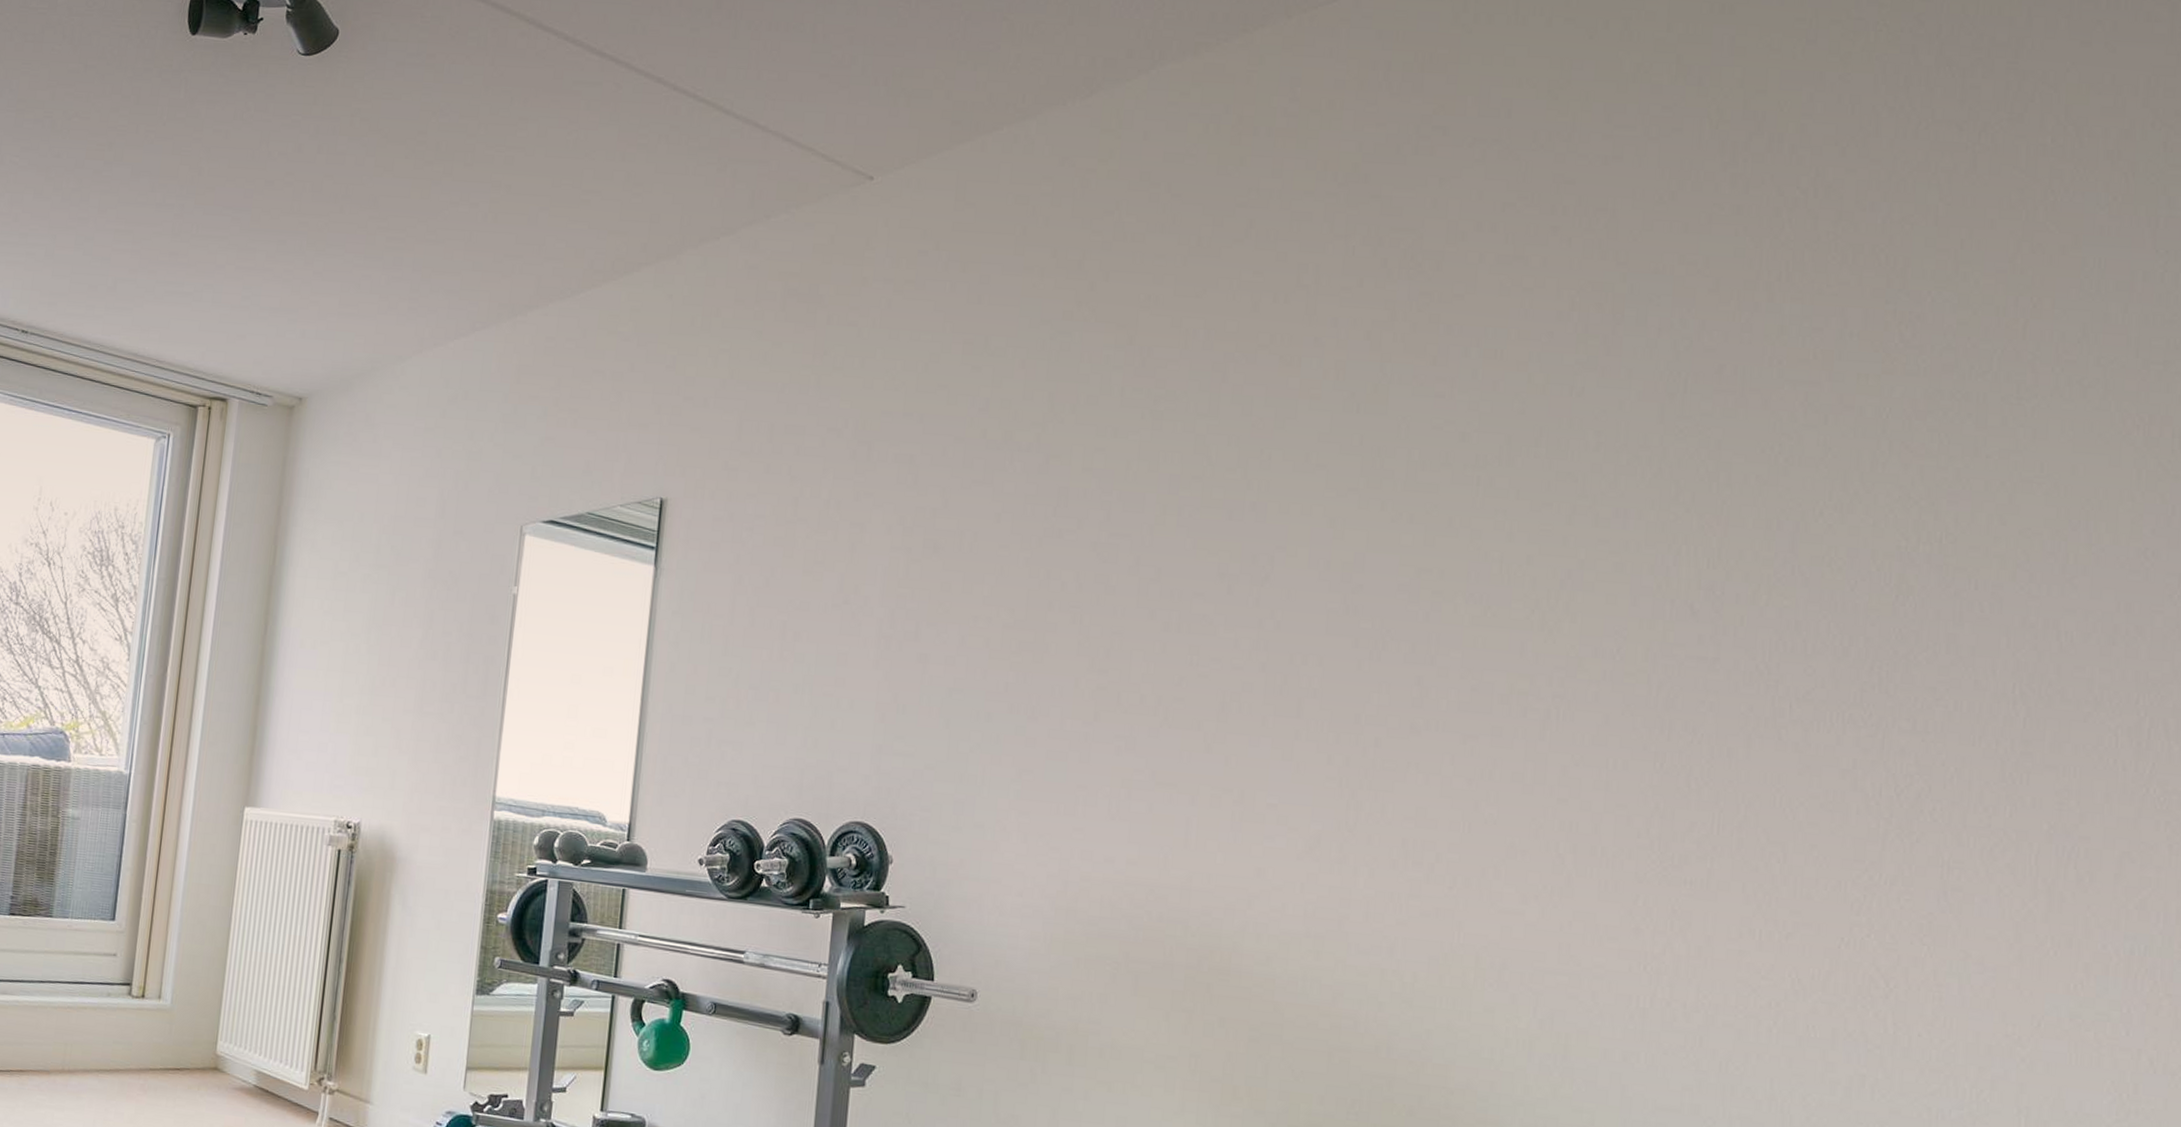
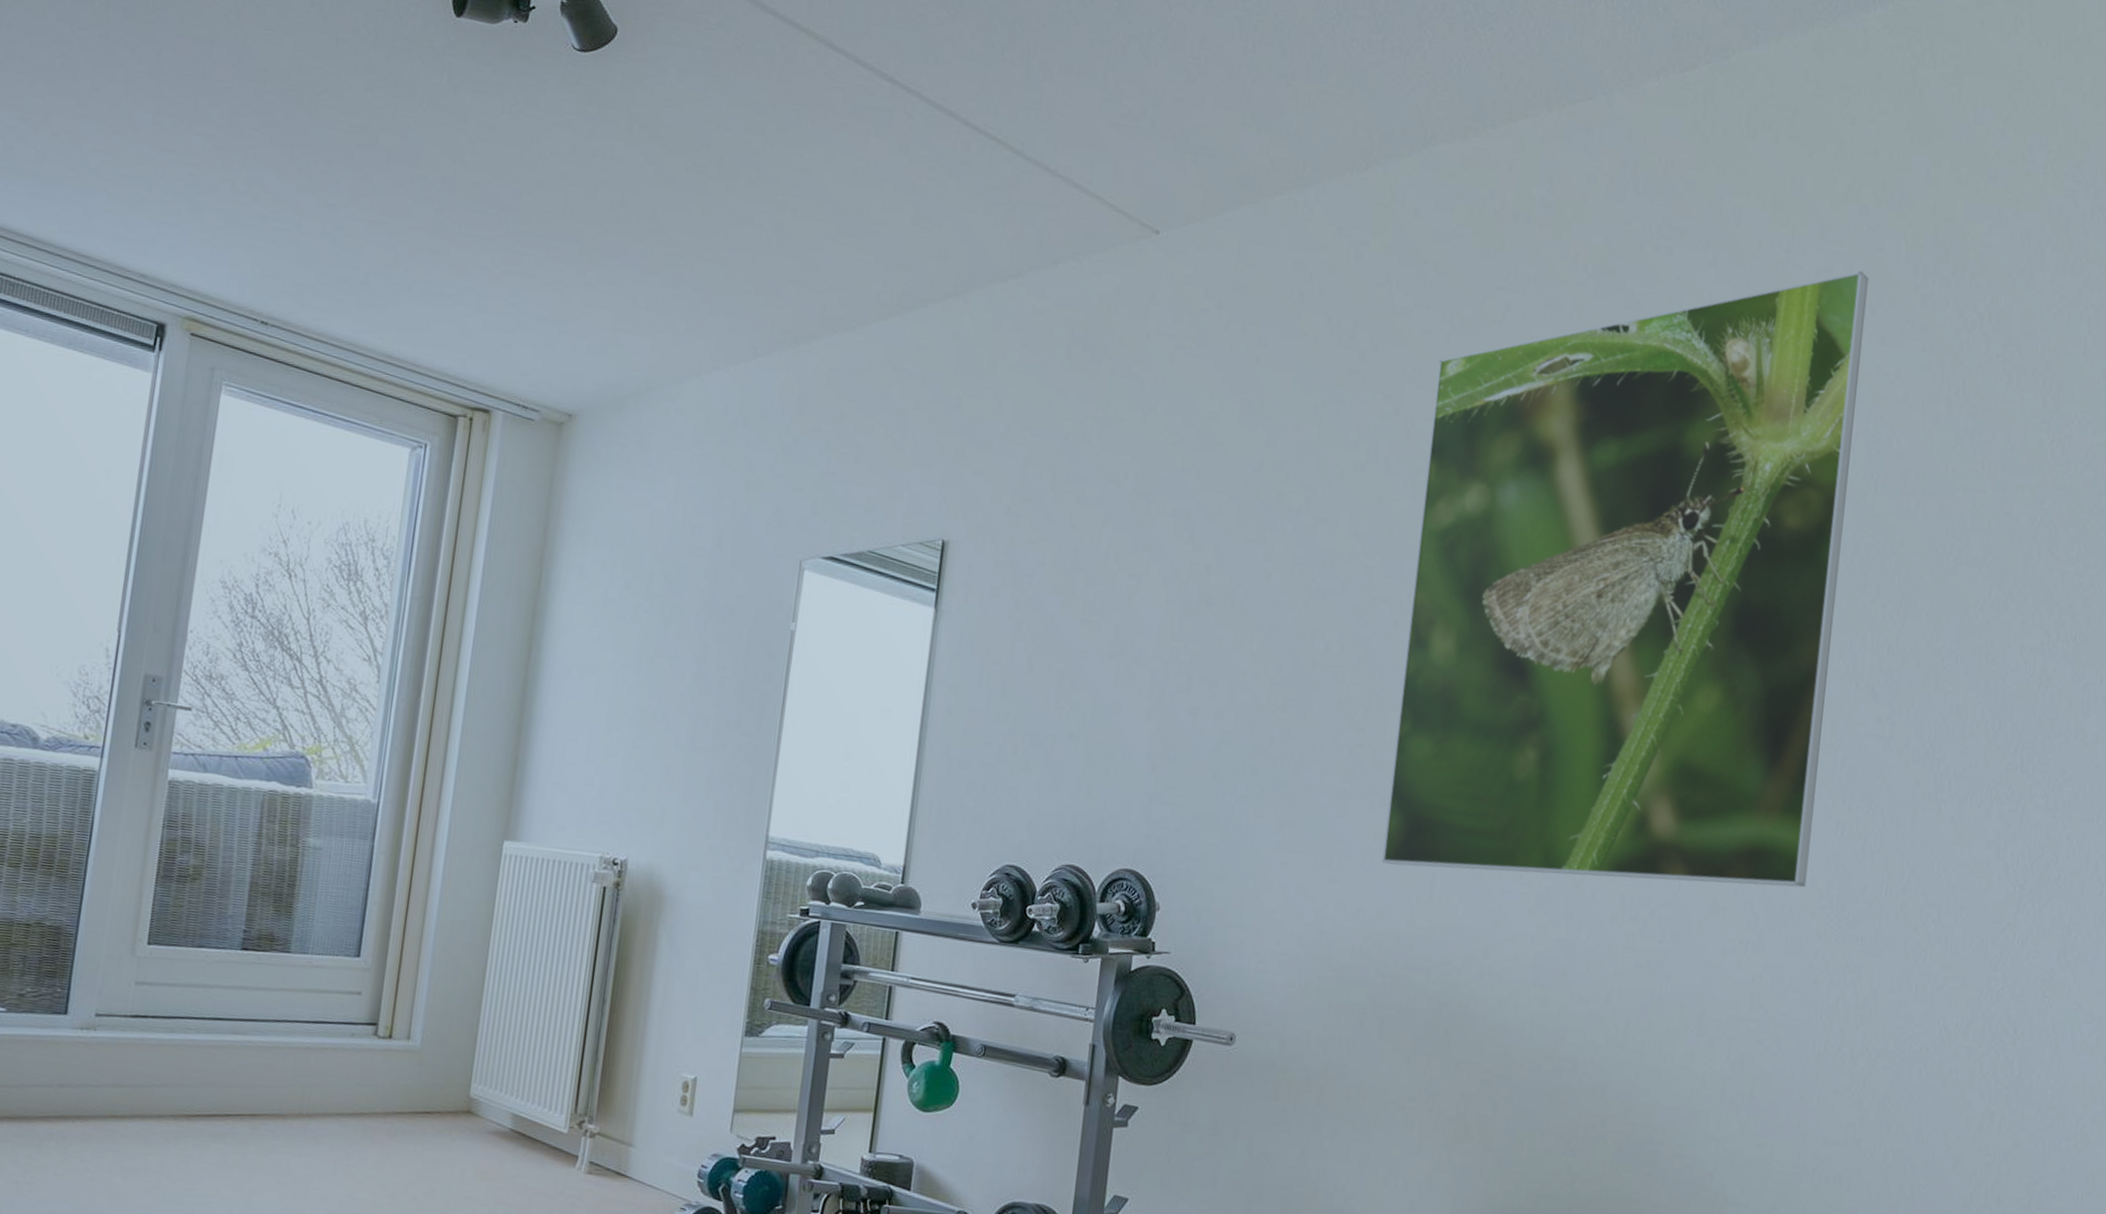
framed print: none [1130,154,1667,827] -> present [1382,270,1869,888]

